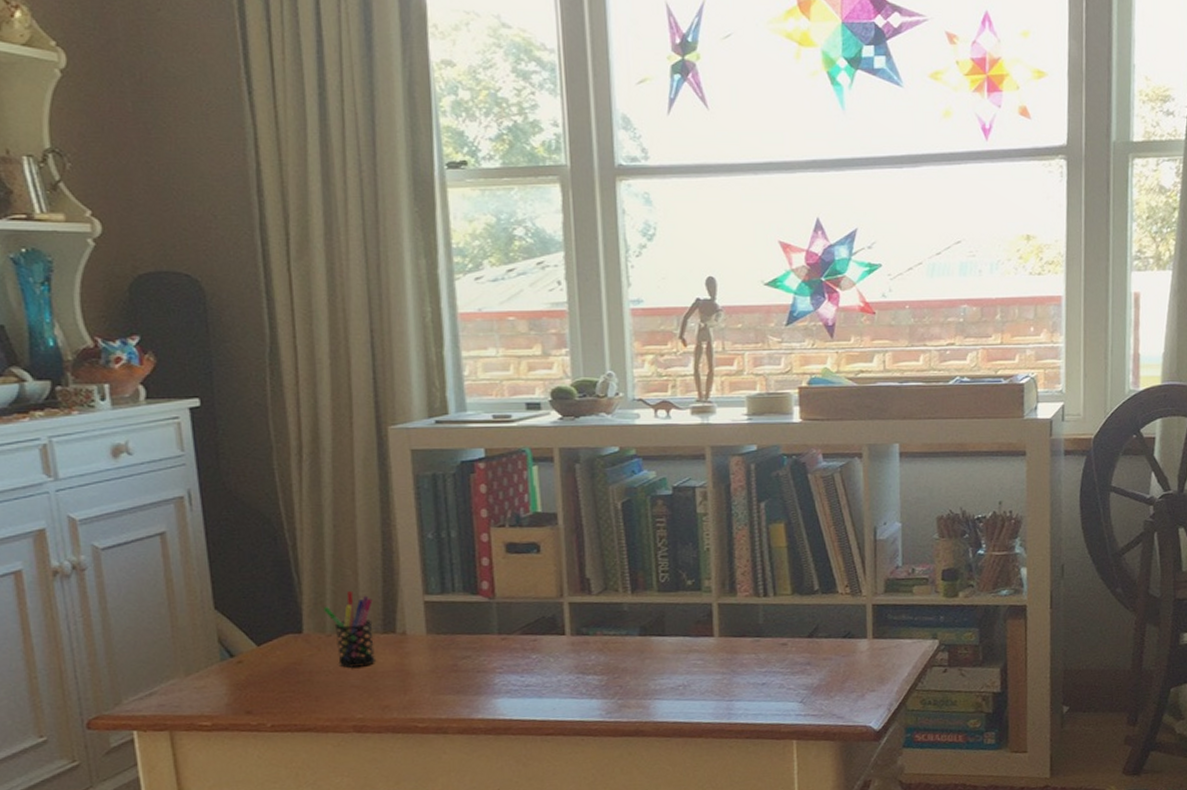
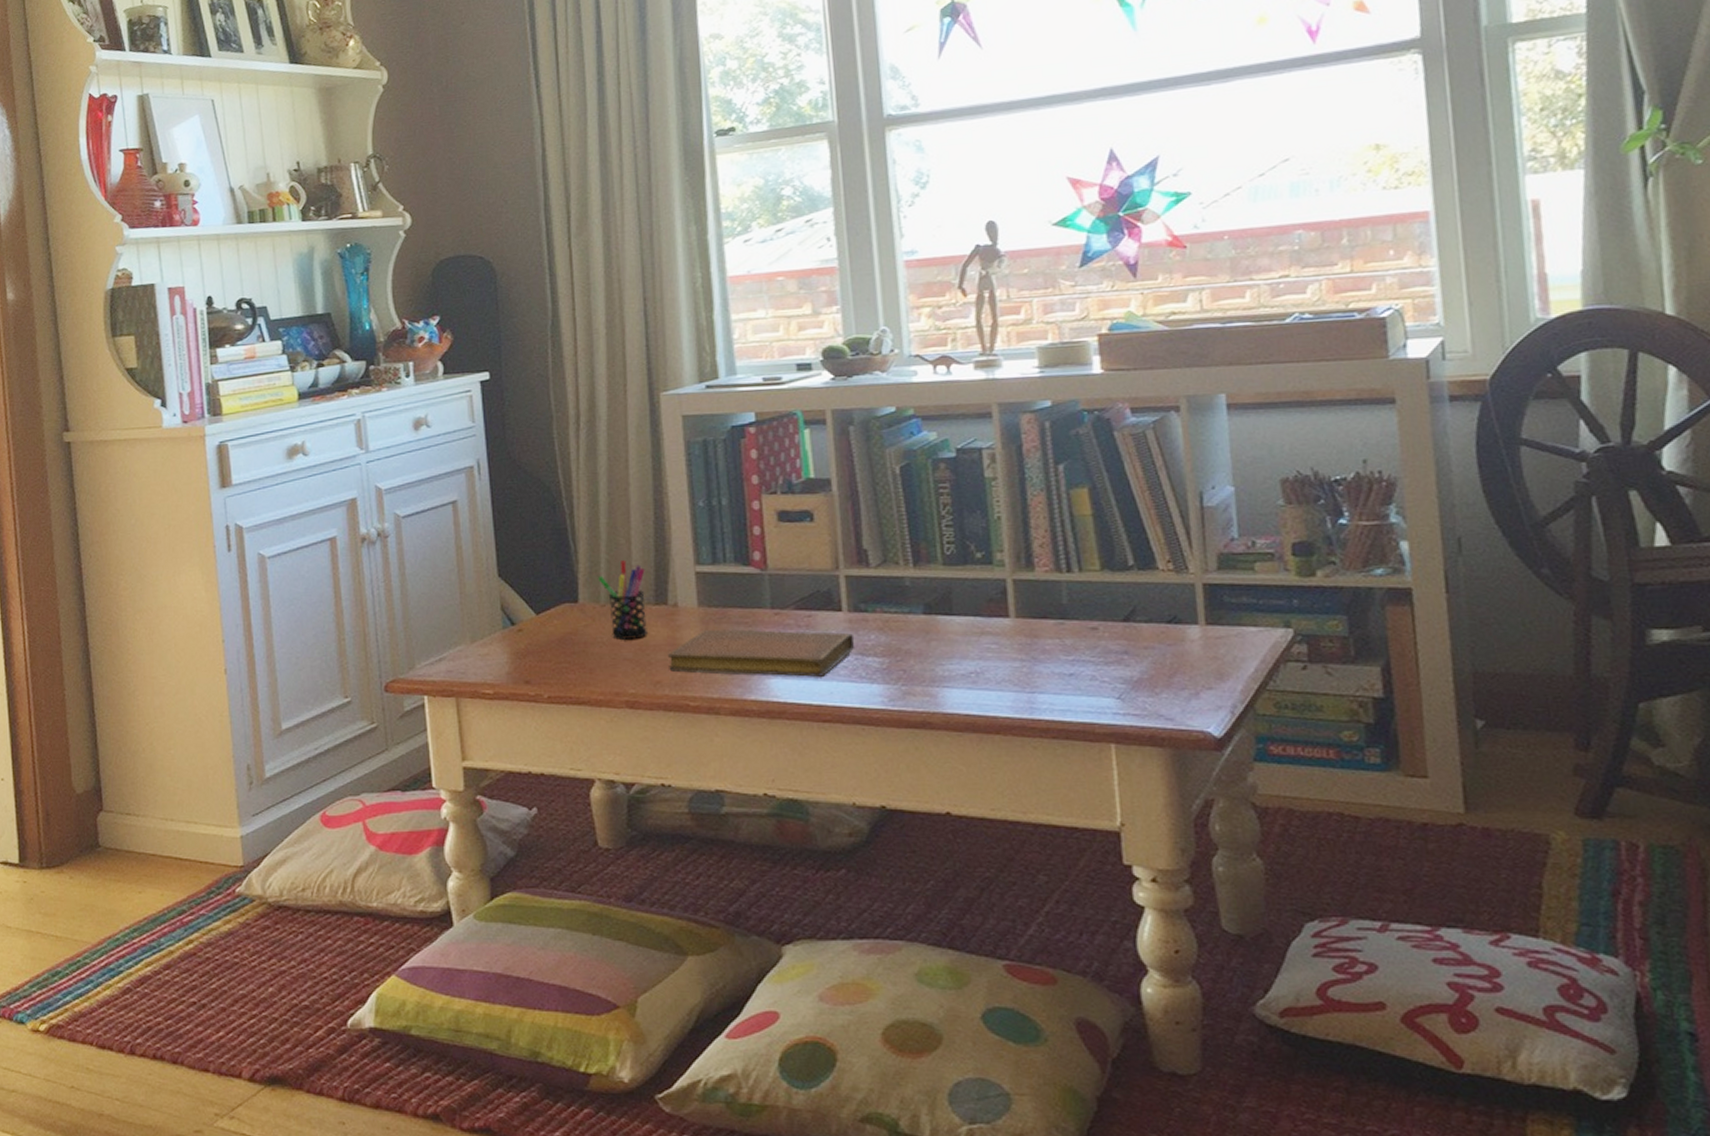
notebook: none [396,654,577,697] -> present [668,629,855,677]

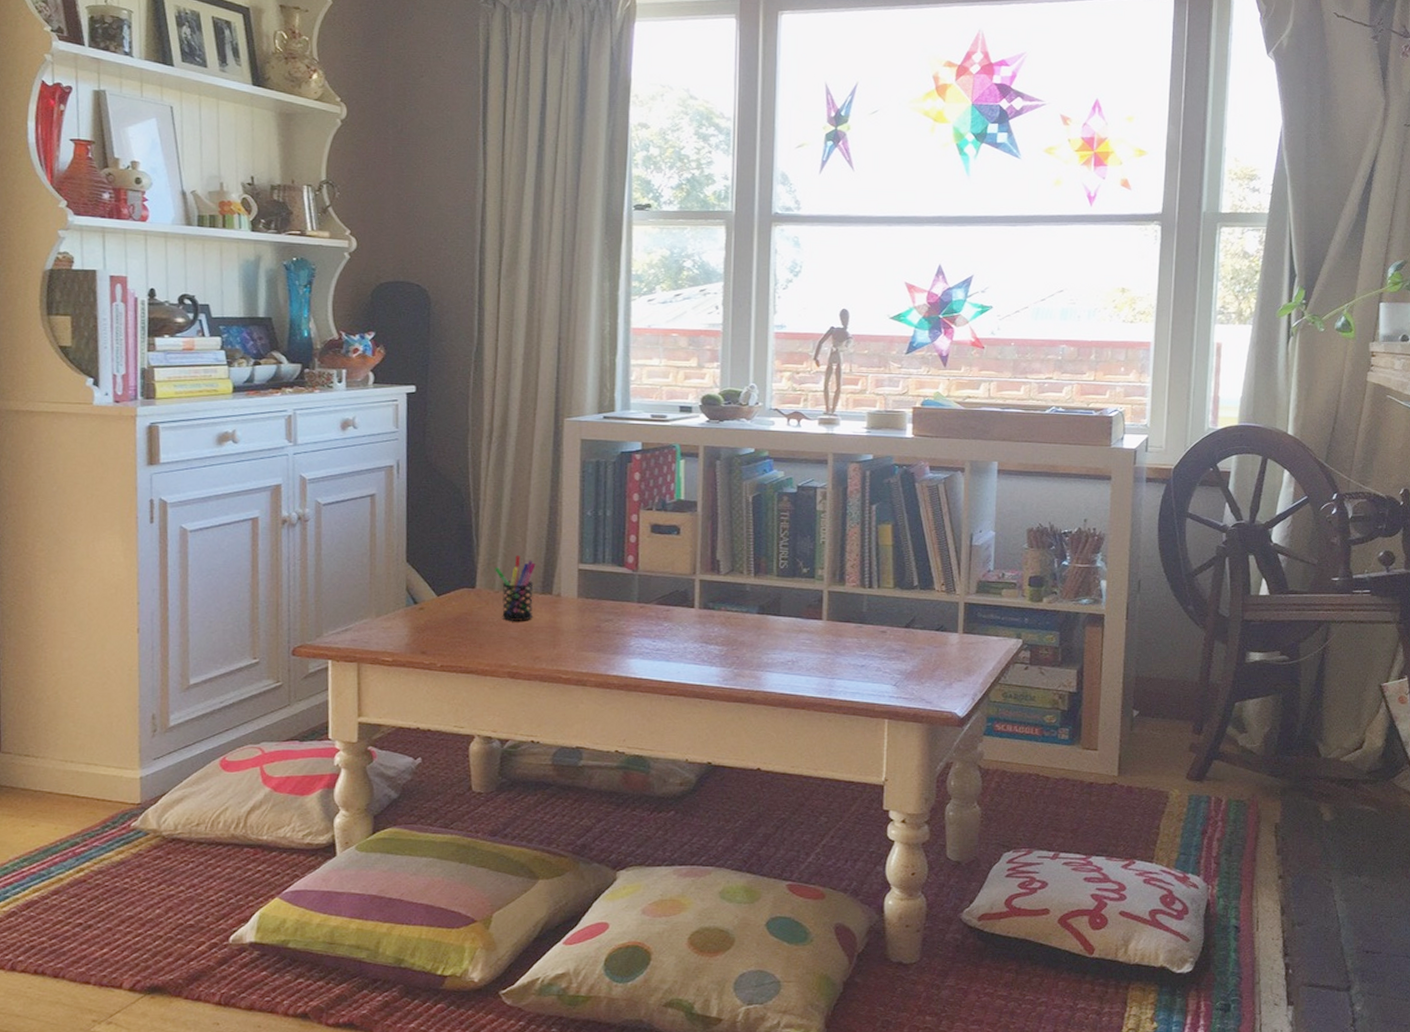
notebook: present [668,629,855,677] -> none [548,617,702,659]

